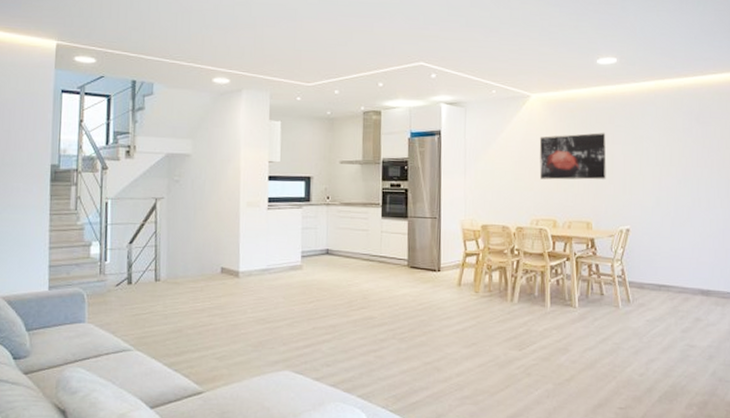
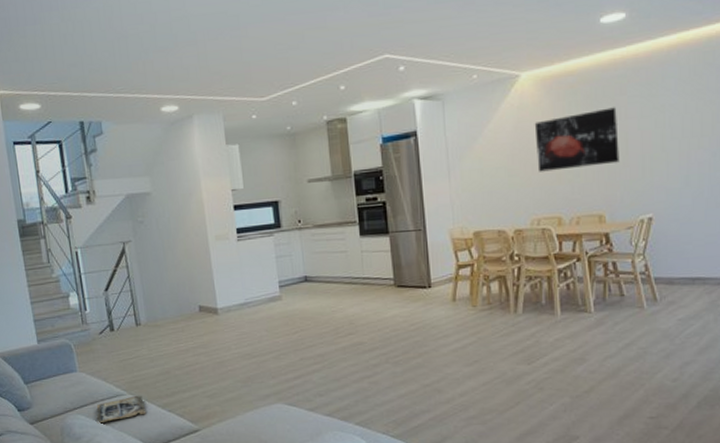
magazine: none [97,351,151,379] -> present [96,395,147,424]

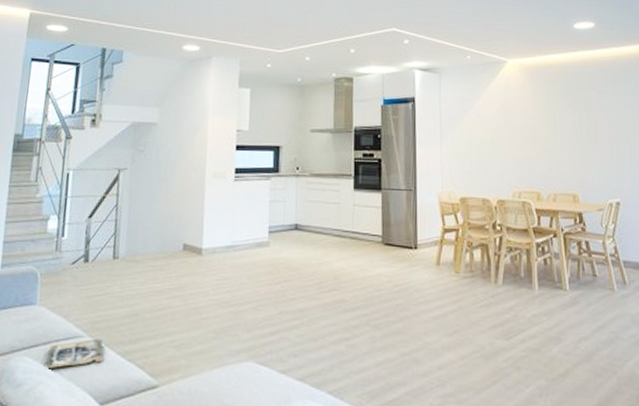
wall art: present [534,107,620,172] -> none [518,99,591,149]

